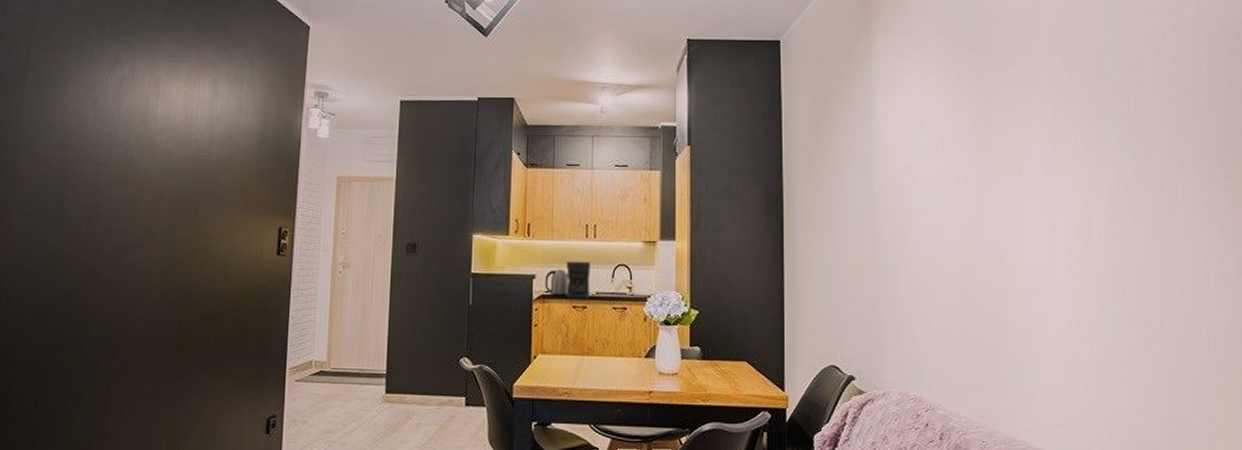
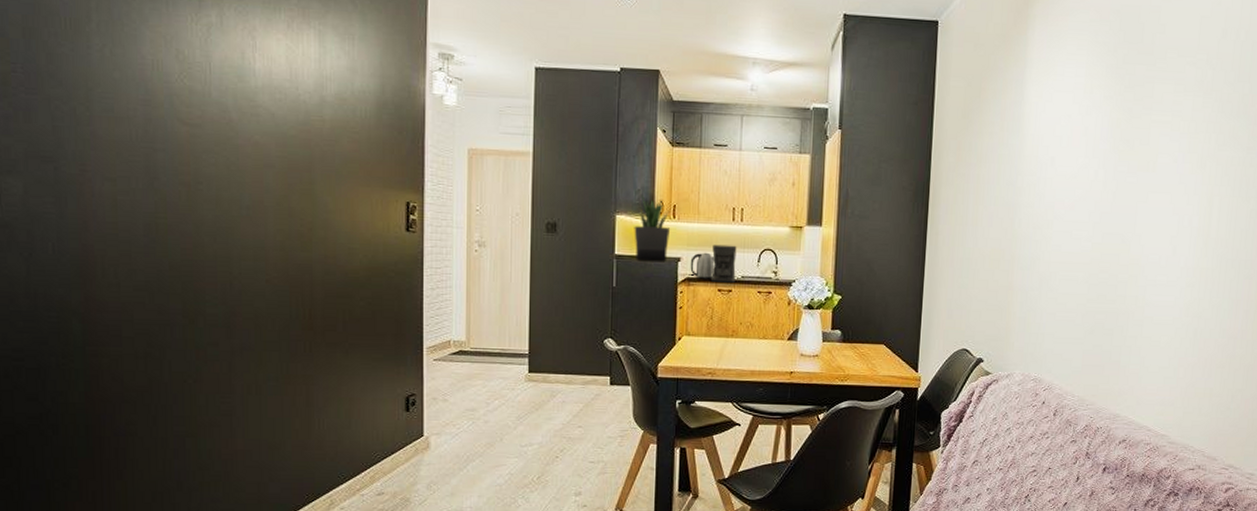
planter: none [490,216,526,280] -> present [634,196,671,263]

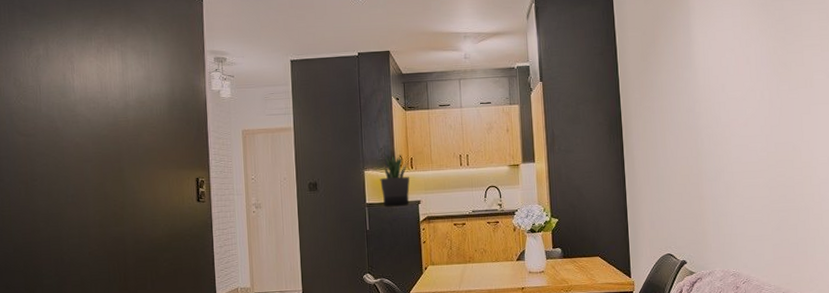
kettle: present [690,252,715,280] -> none [429,194,449,217]
coffee maker: present [711,244,737,284] -> none [446,186,468,219]

